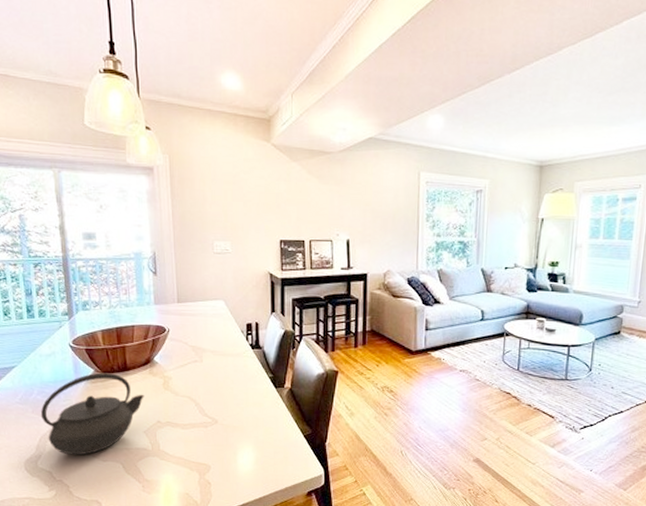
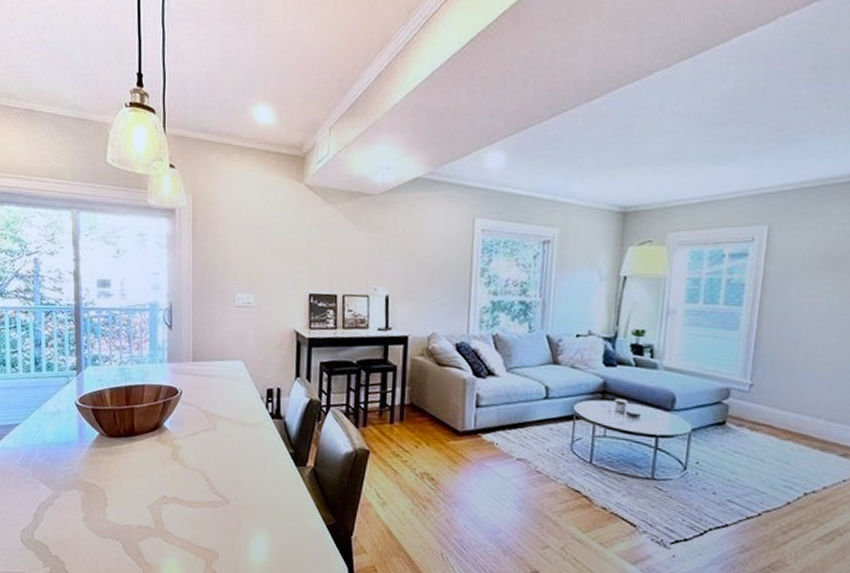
kettle: present [41,372,144,456] -> none [42,436,151,529]

